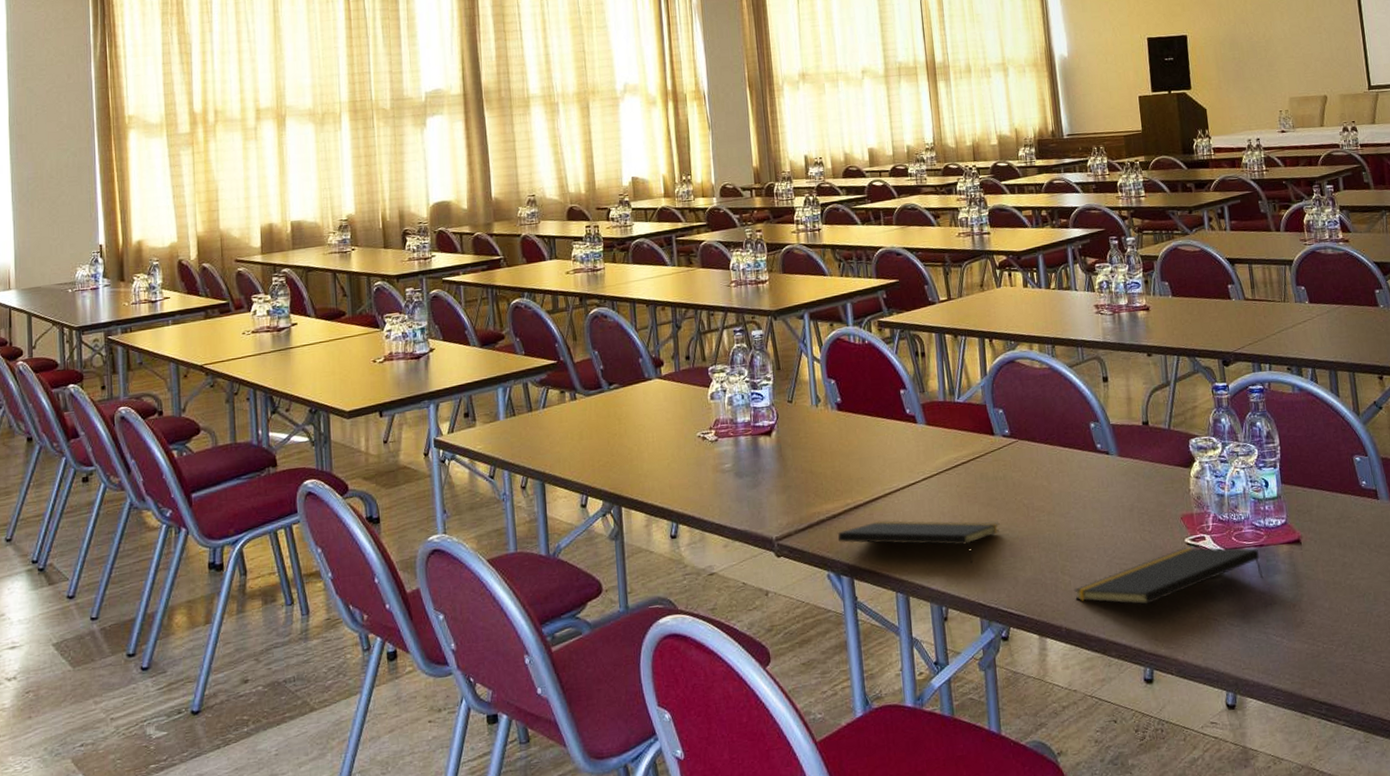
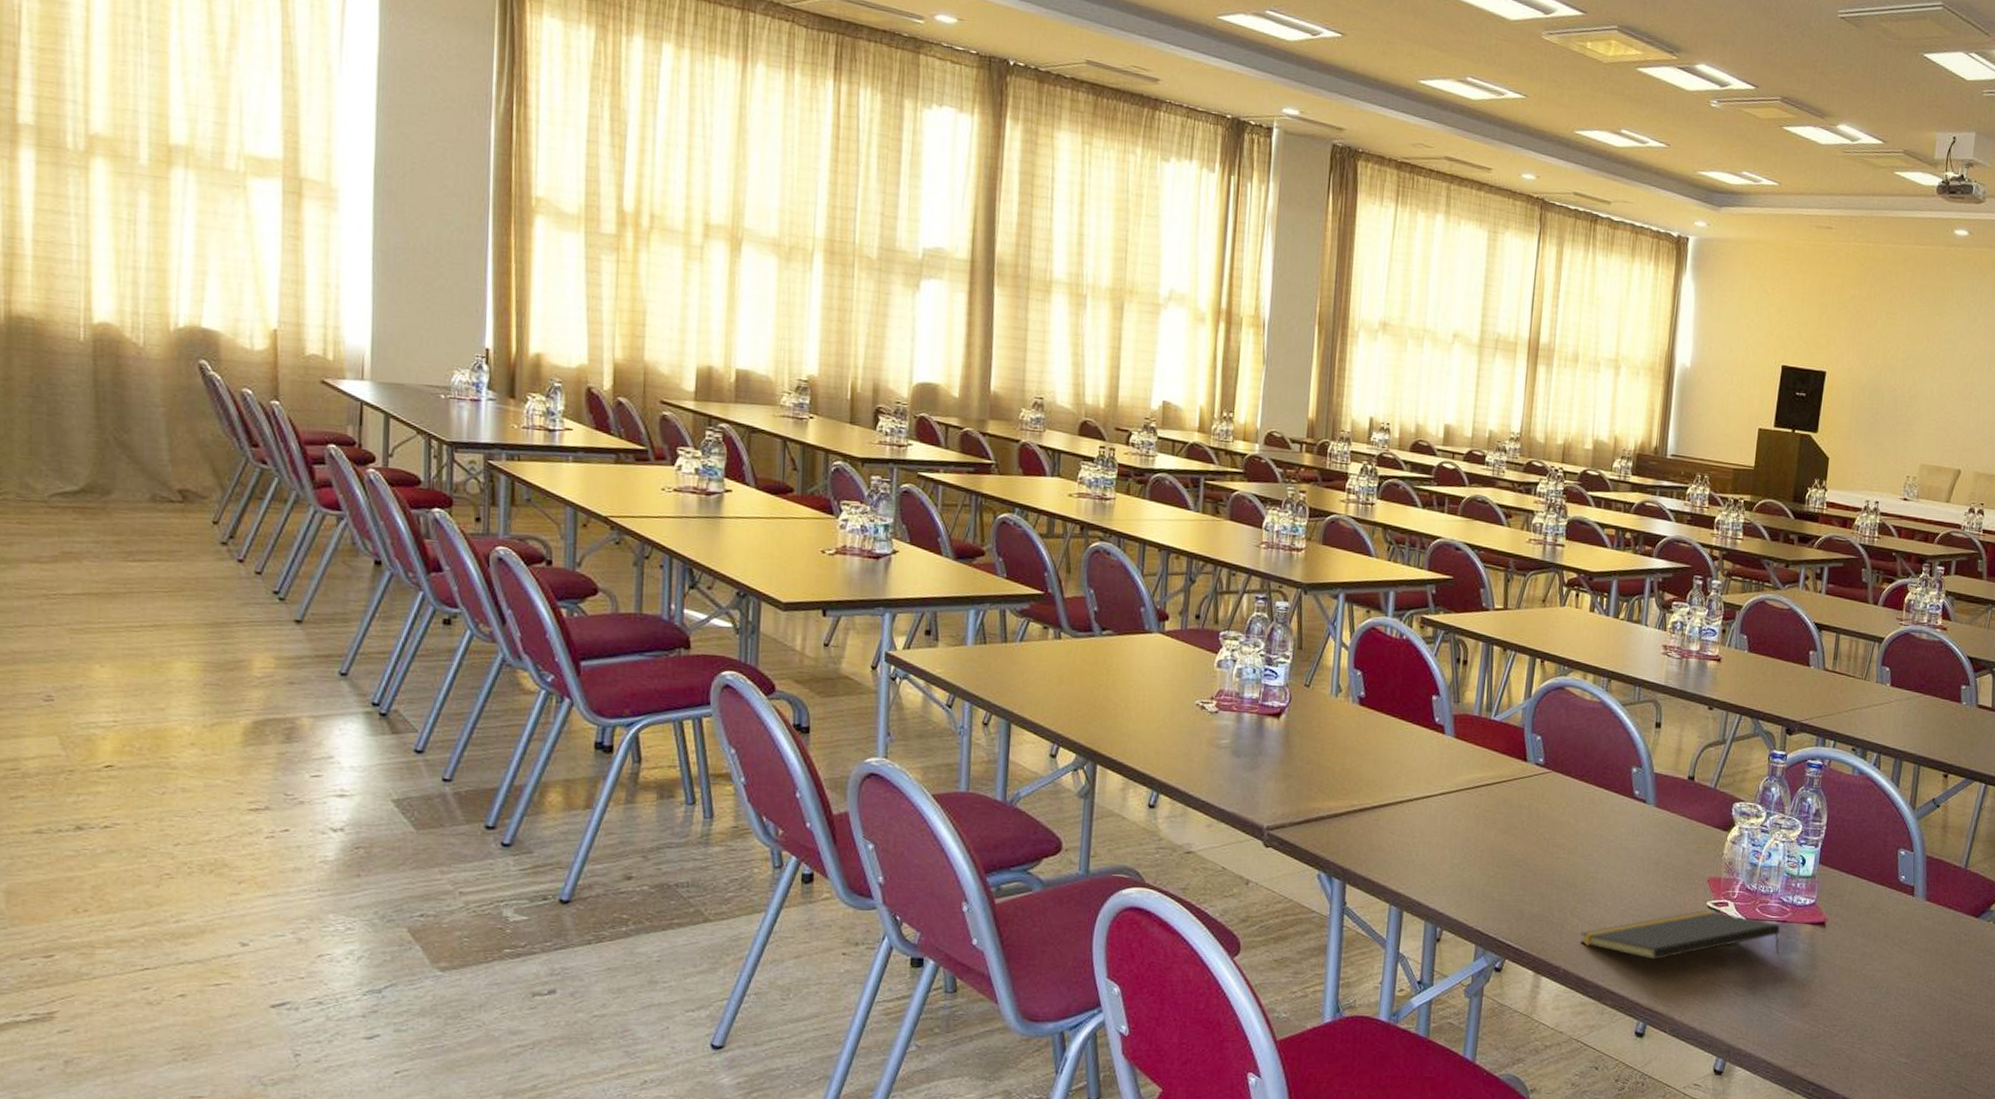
notepad: present [838,520,1000,564] -> none [1336,828,1515,889]

